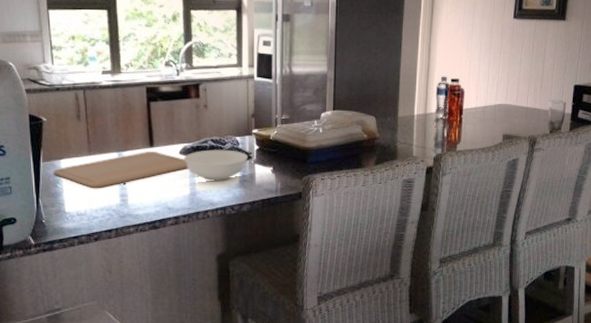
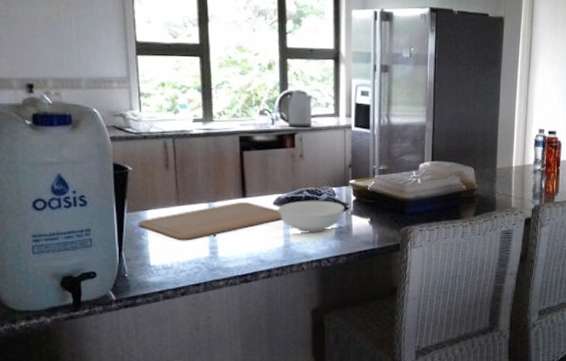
kettle: none [182,41,215,79] -> present [277,90,312,129]

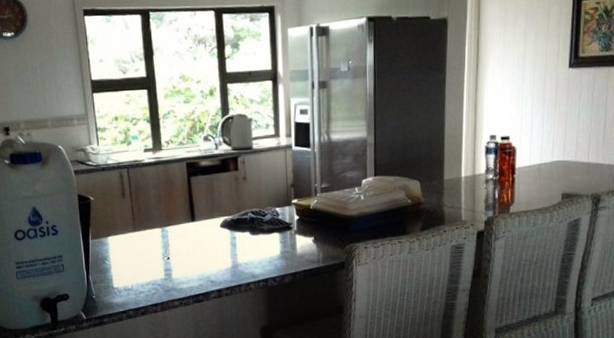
chopping board: present [138,201,282,240] -> none [101,225,229,263]
bowl: present [277,200,345,233] -> none [224,221,289,254]

